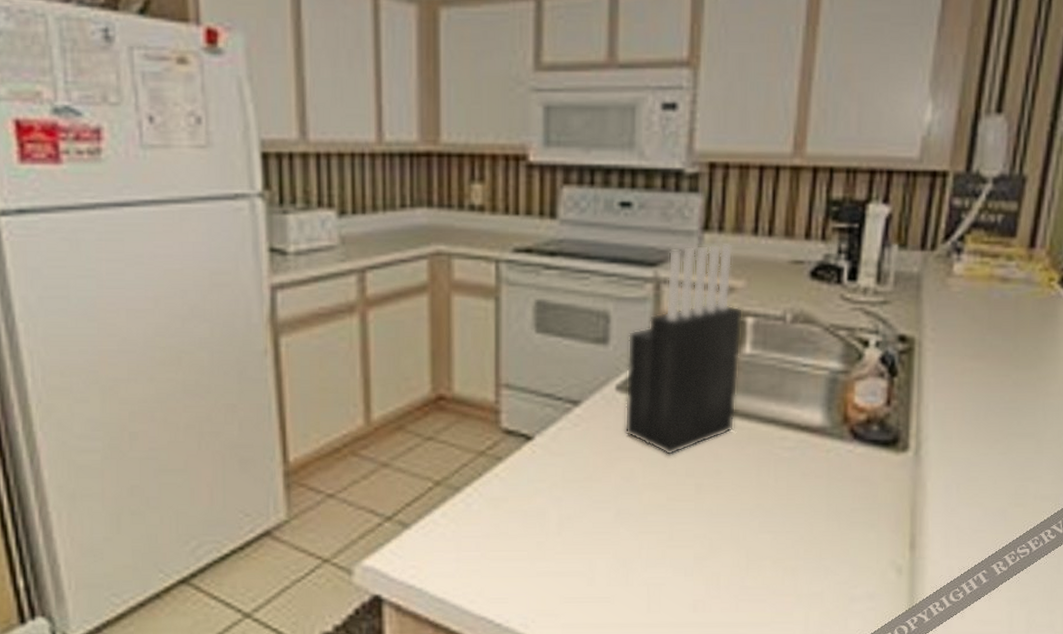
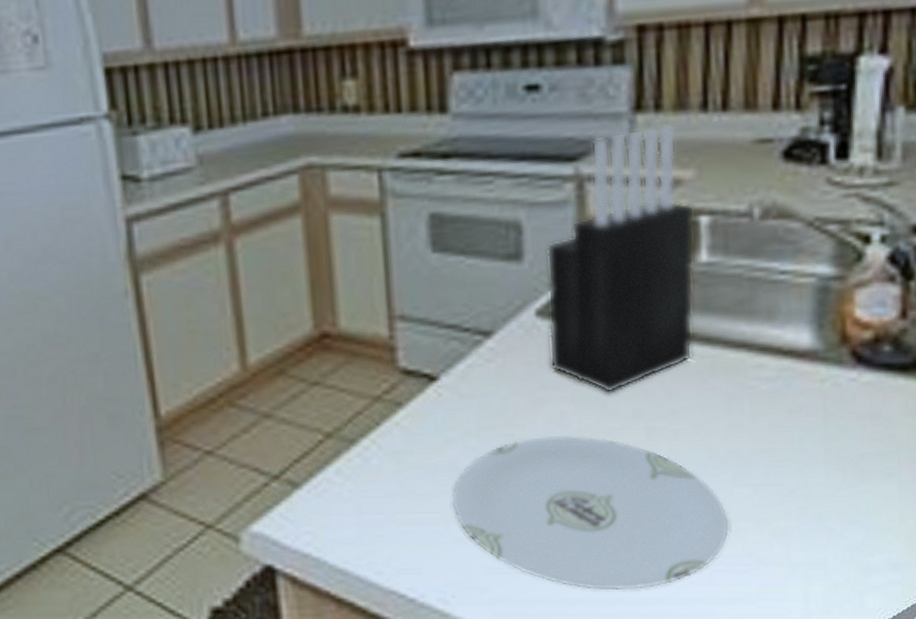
plate: none [538,489,753,615] -> present [452,436,729,590]

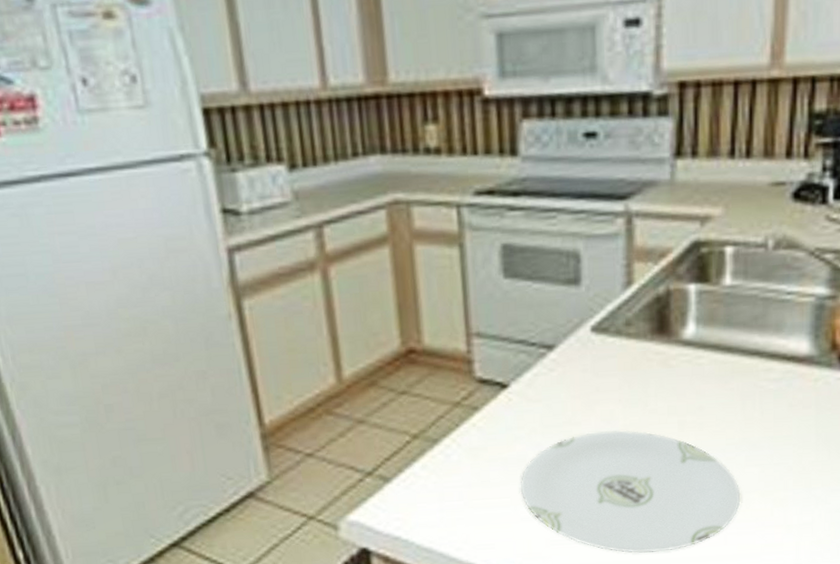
knife block: present [546,123,695,394] -> none [600,168,722,395]

